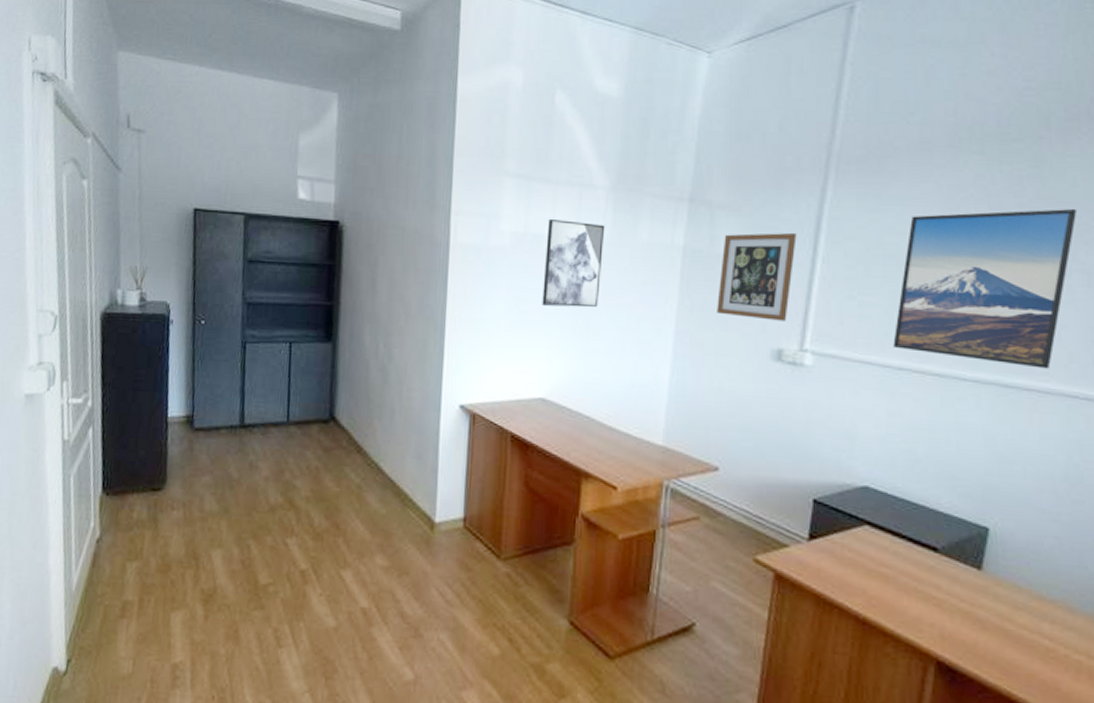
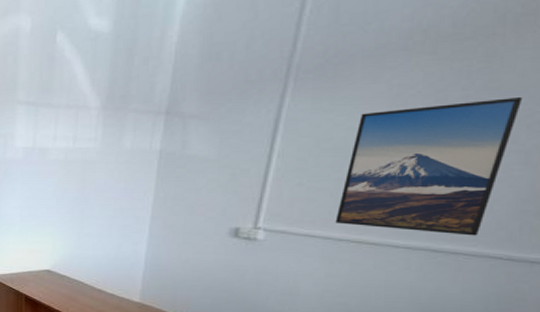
wall art: present [542,218,605,308] -> none [47,135,97,202]
wall art: present [717,232,797,321] -> none [186,134,257,206]

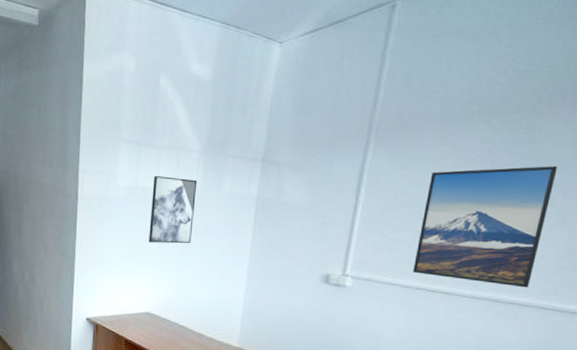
wall art: none [47,135,97,202] -> present [149,175,198,244]

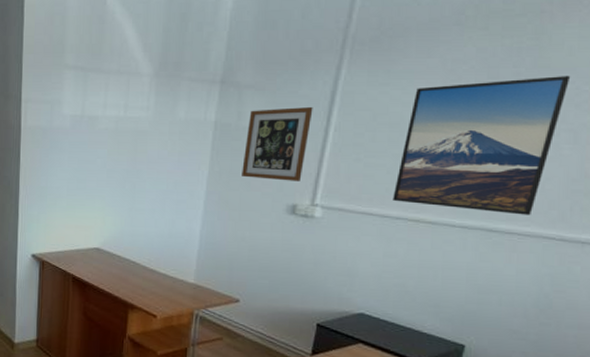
wall art: present [149,175,198,244] -> none [96,102,149,175]
wall art: none [281,185,344,253] -> present [242,106,313,181]

